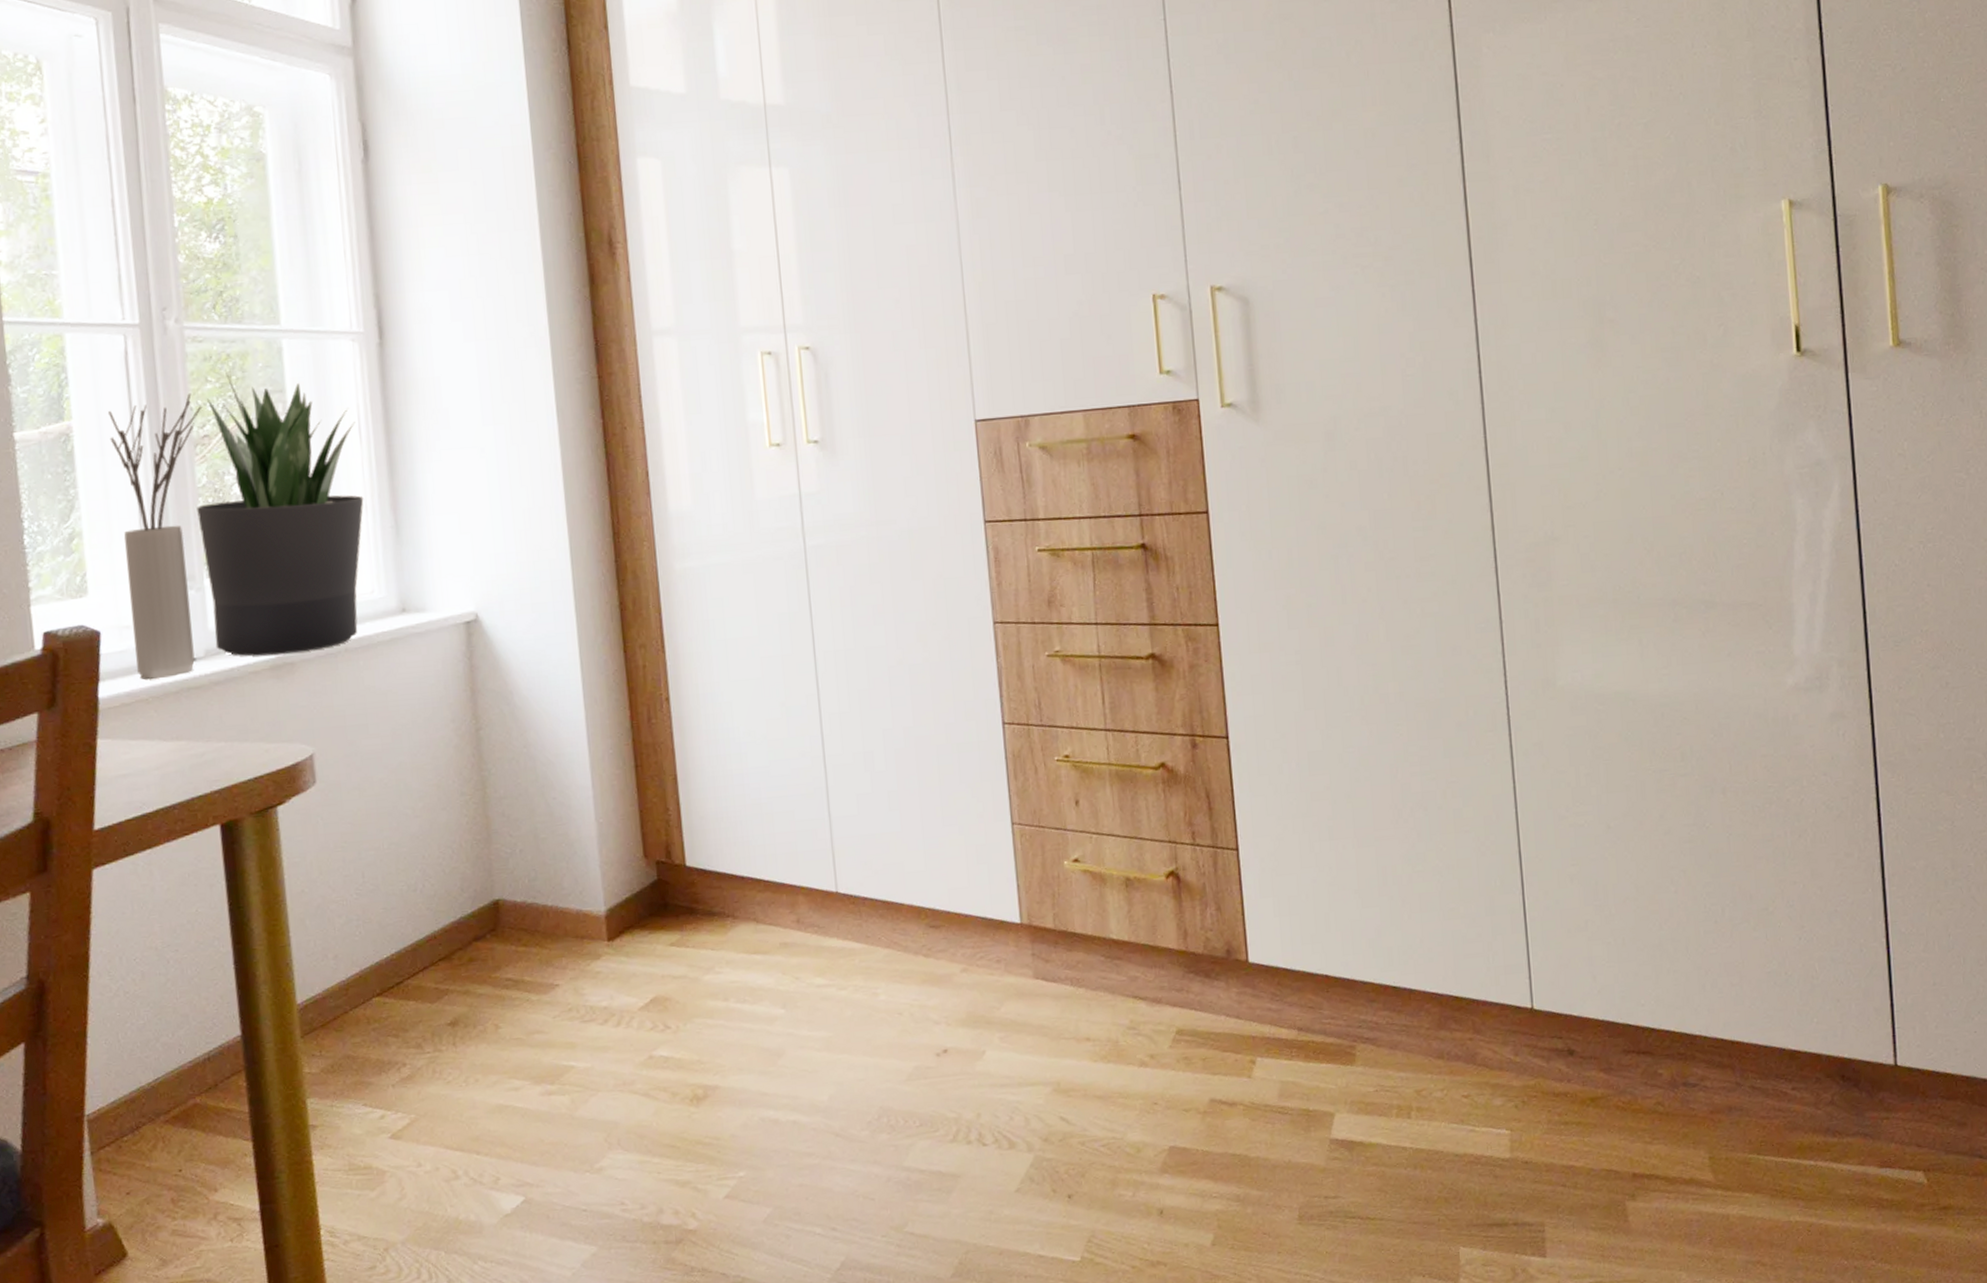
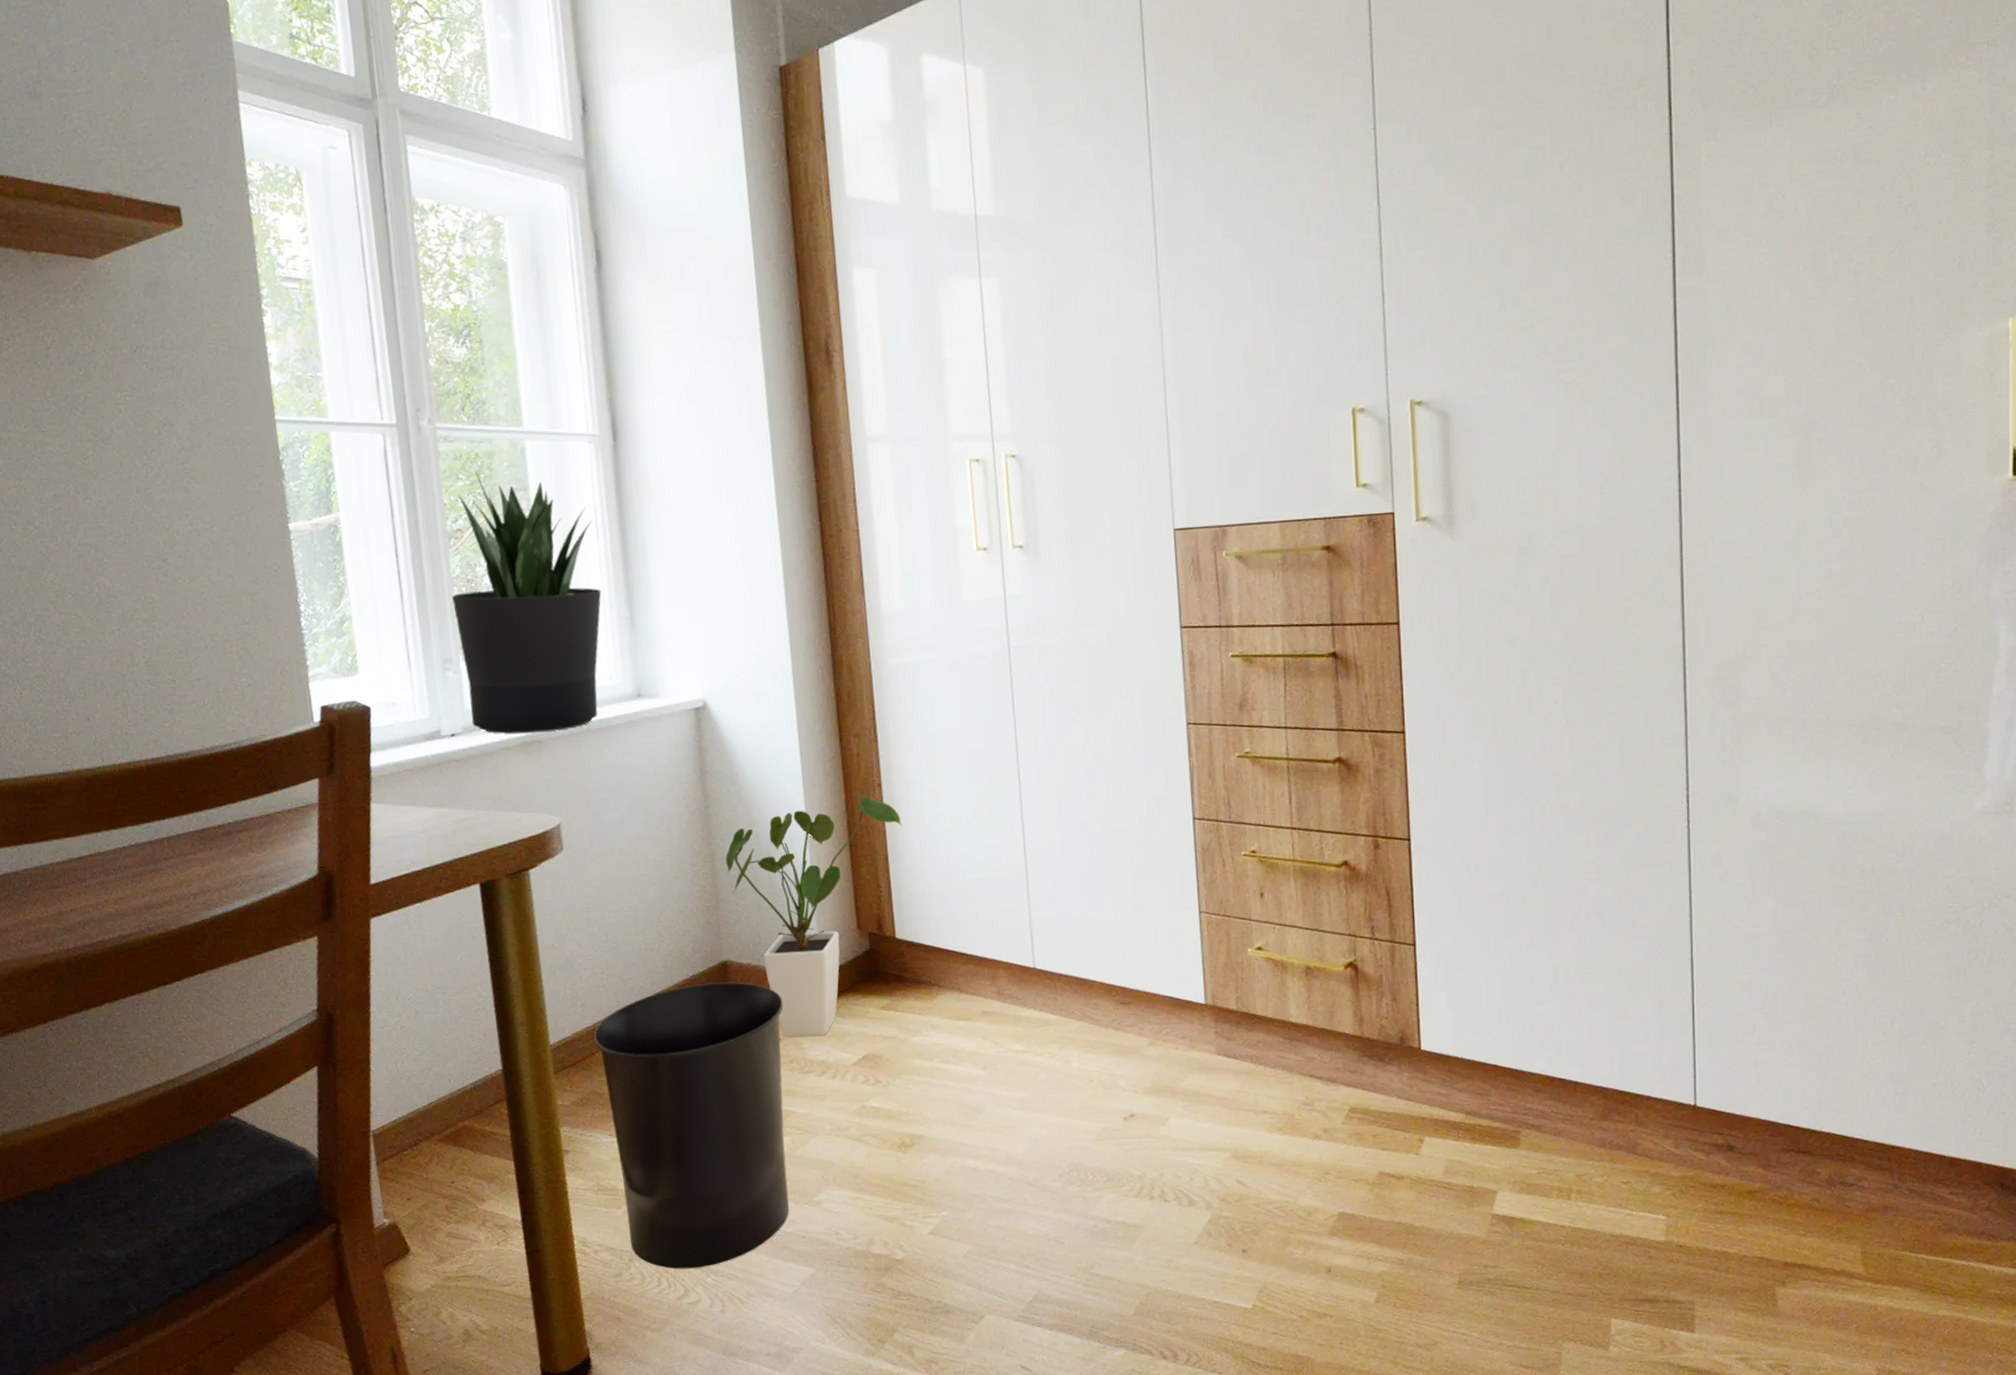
vase: present [108,393,202,679] -> none [371,490,455,751]
waste bin: none [347,923,568,1257] -> present [593,982,789,1269]
house plant: none [497,709,693,984] -> present [725,793,903,1038]

